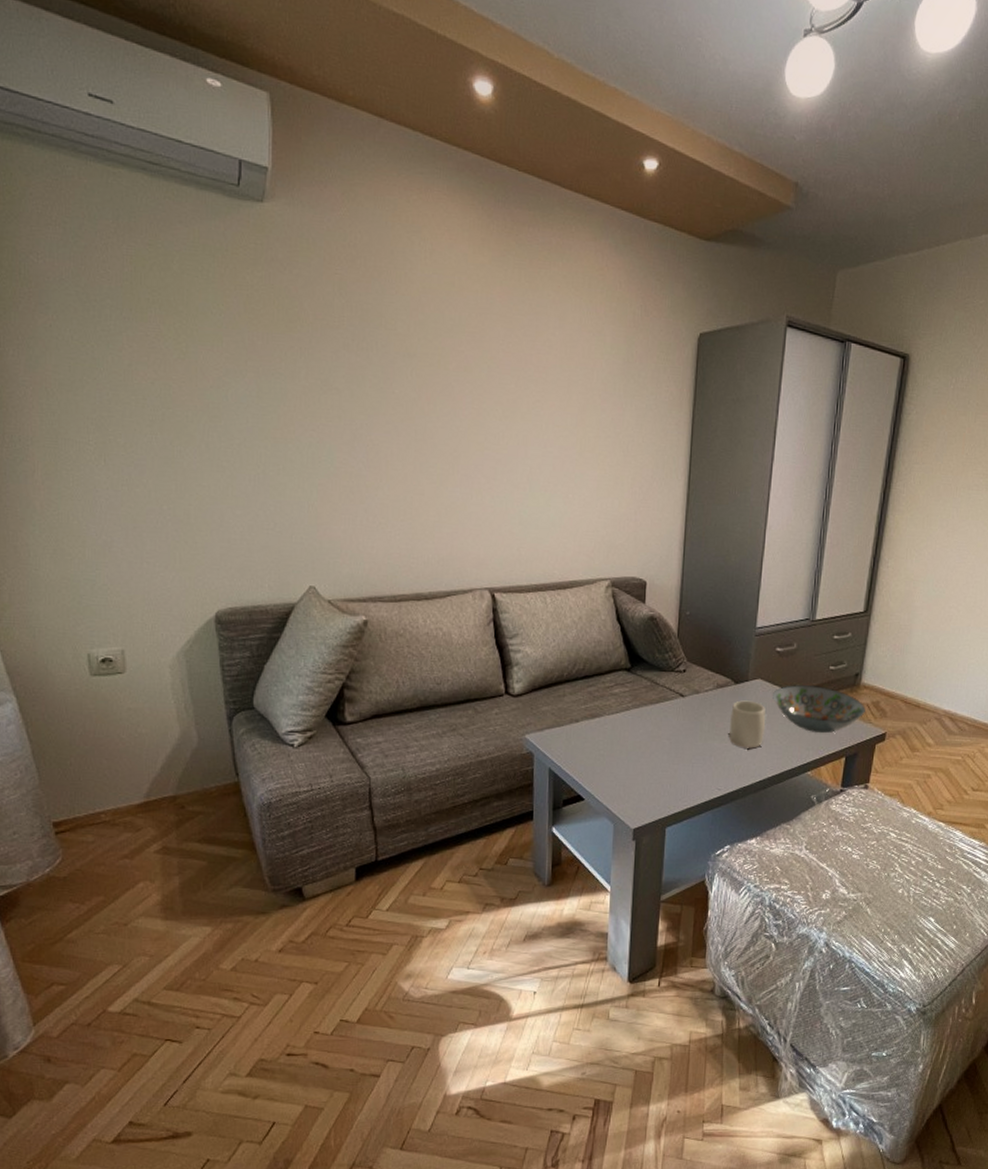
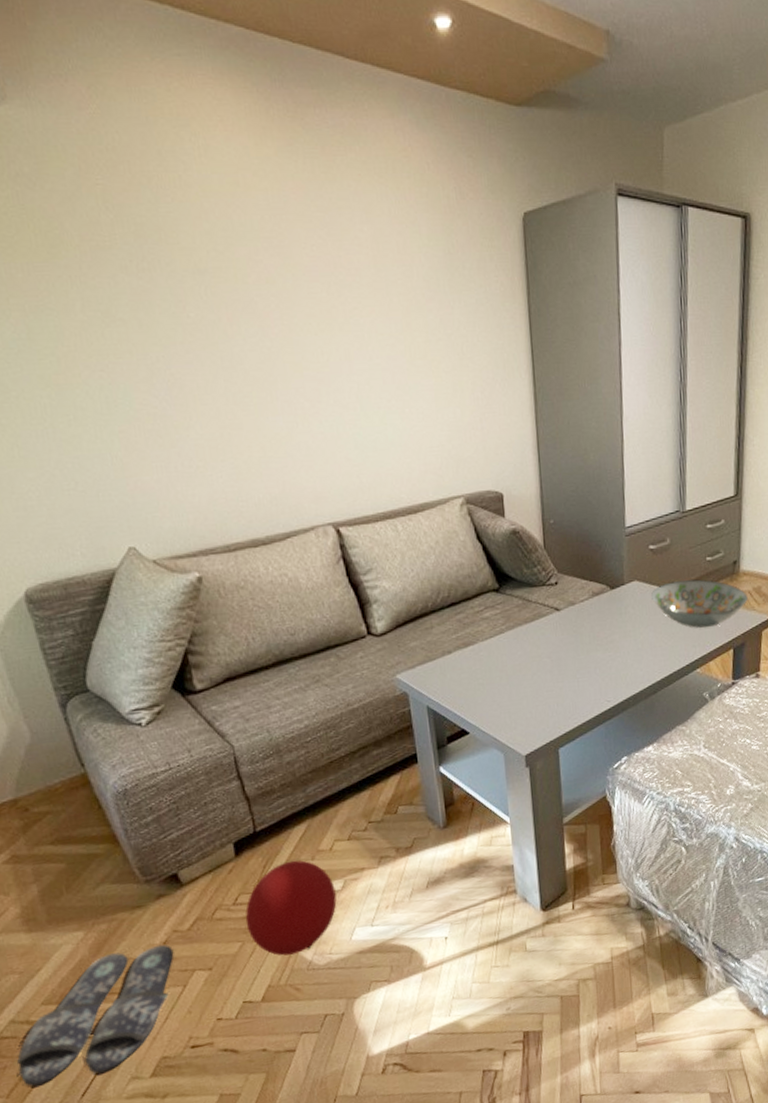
slippers: none [134,951,287,1065] -> present [17,944,175,1087]
ball: none [354,894,440,983] -> present [245,860,337,956]
mug: present [729,700,766,749] -> none [610,604,648,655]

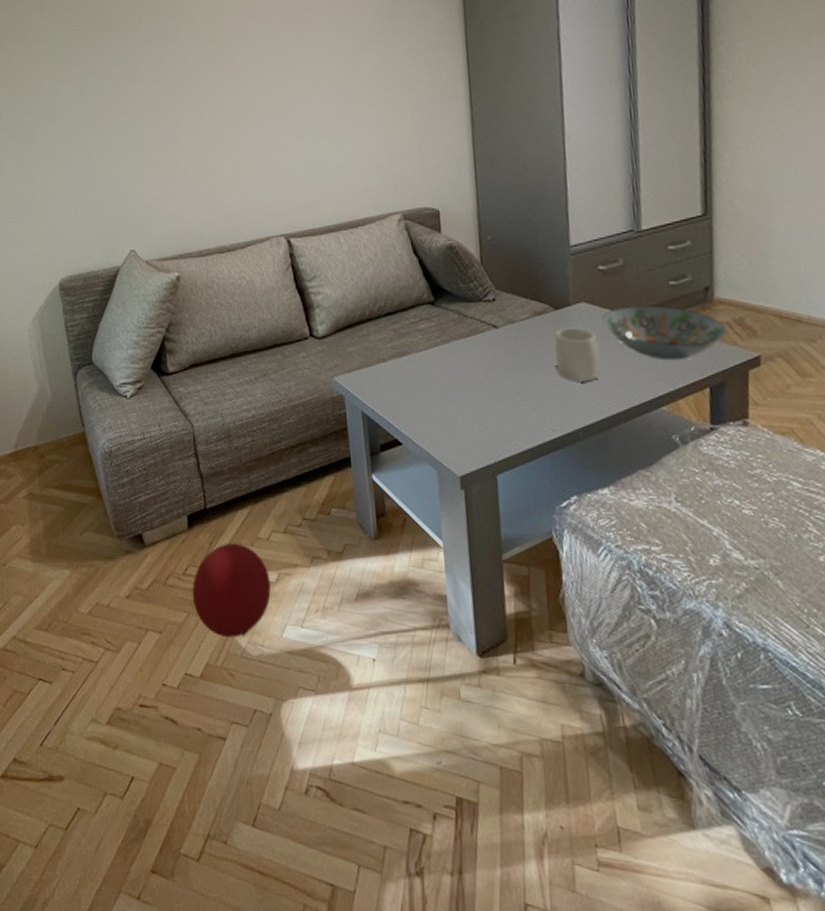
slippers: present [17,944,175,1087] -> none [14,596,134,707]
mug: none [610,604,648,655] -> present [554,327,599,382]

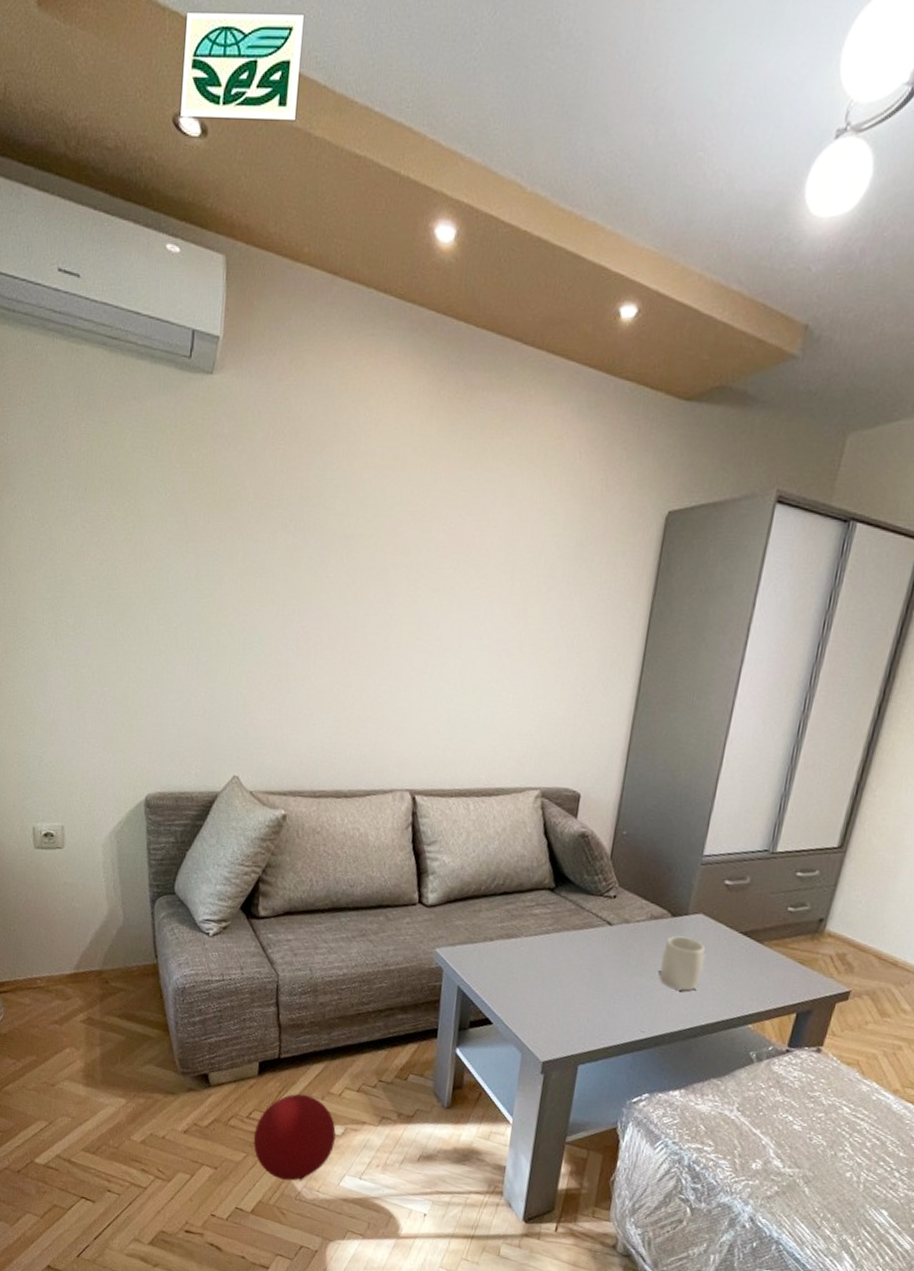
decorative bowl: present [602,305,727,361] -> none [715,924,828,984]

